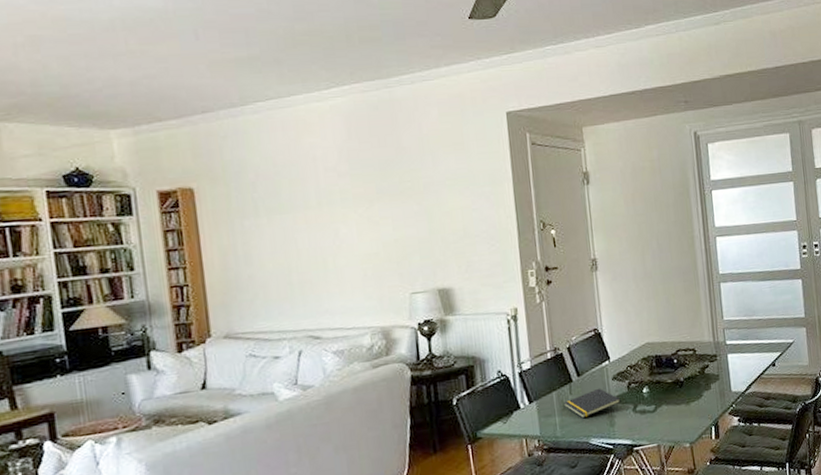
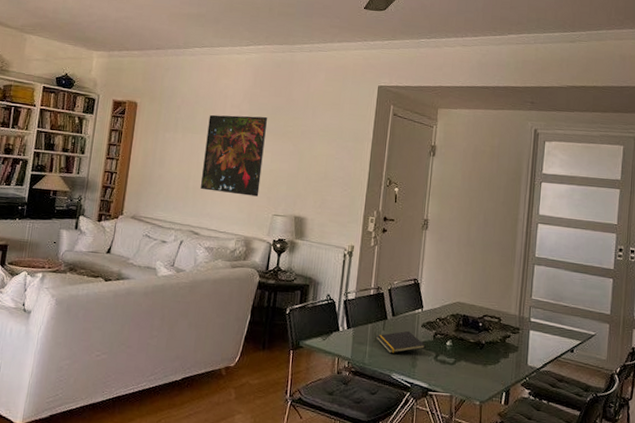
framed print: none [298,175,387,283] -> present [201,114,267,197]

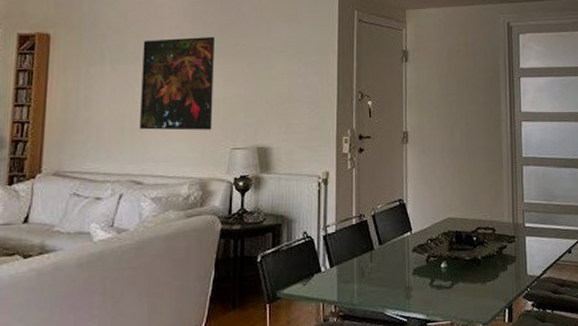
notepad: present [376,330,426,353] -> none [364,258,419,287]

